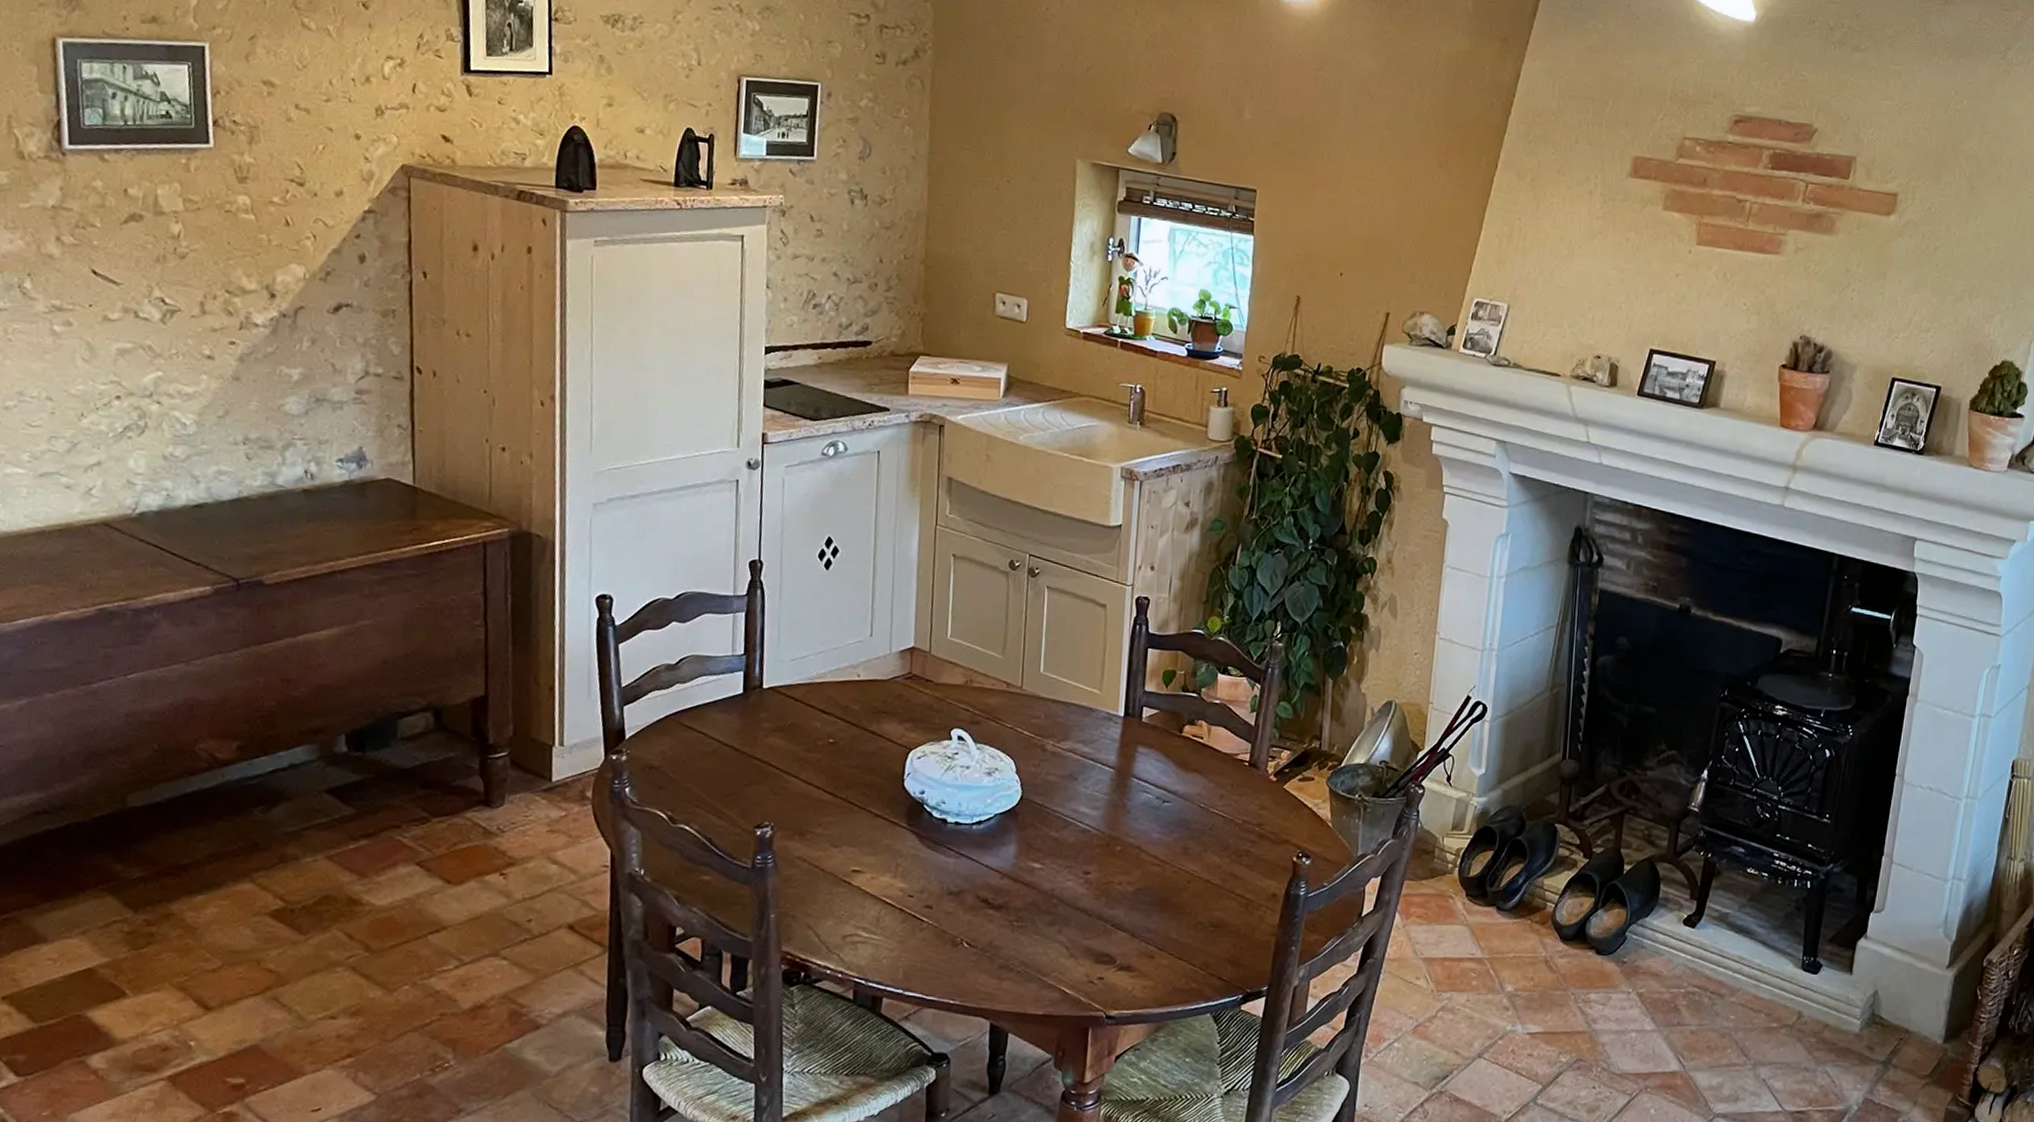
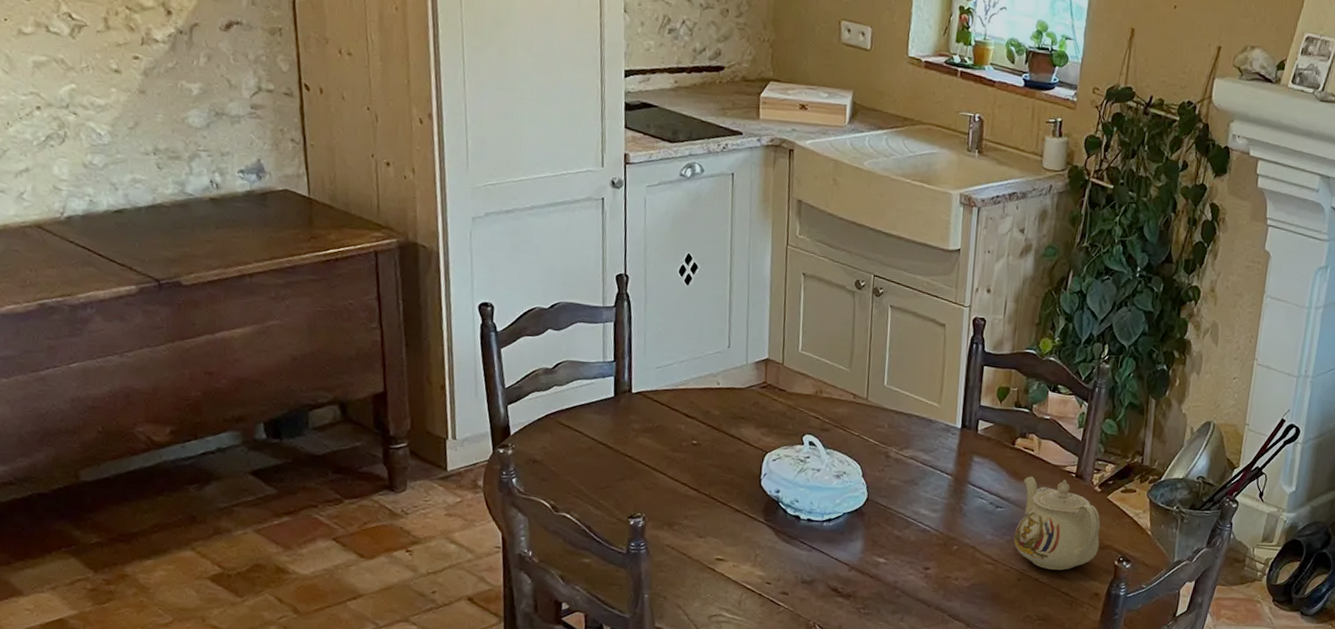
teapot: none [1182,766,1277,870] -> present [1013,476,1101,571]

